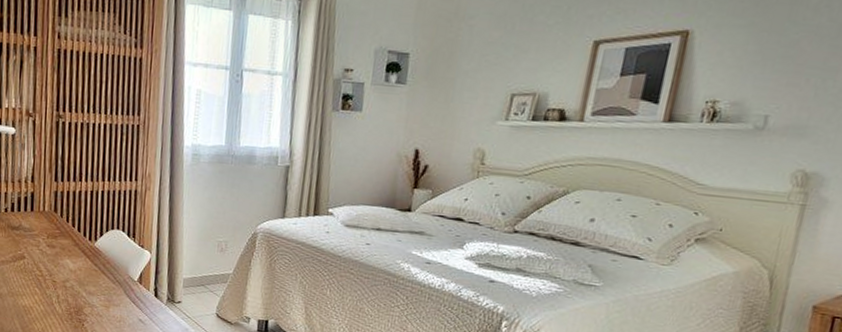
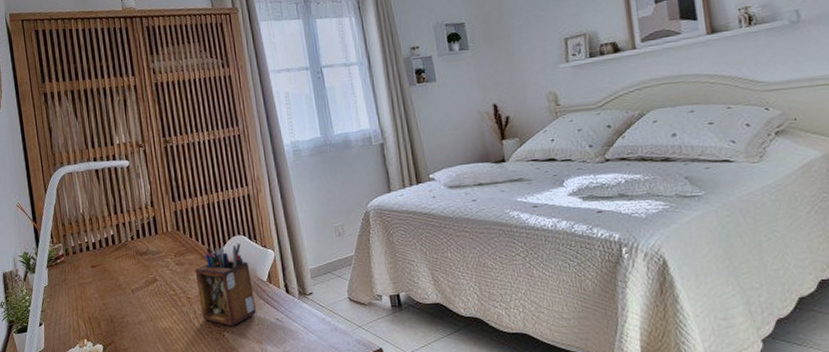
desk organizer: none [65,233,122,319] -> present [194,244,256,327]

